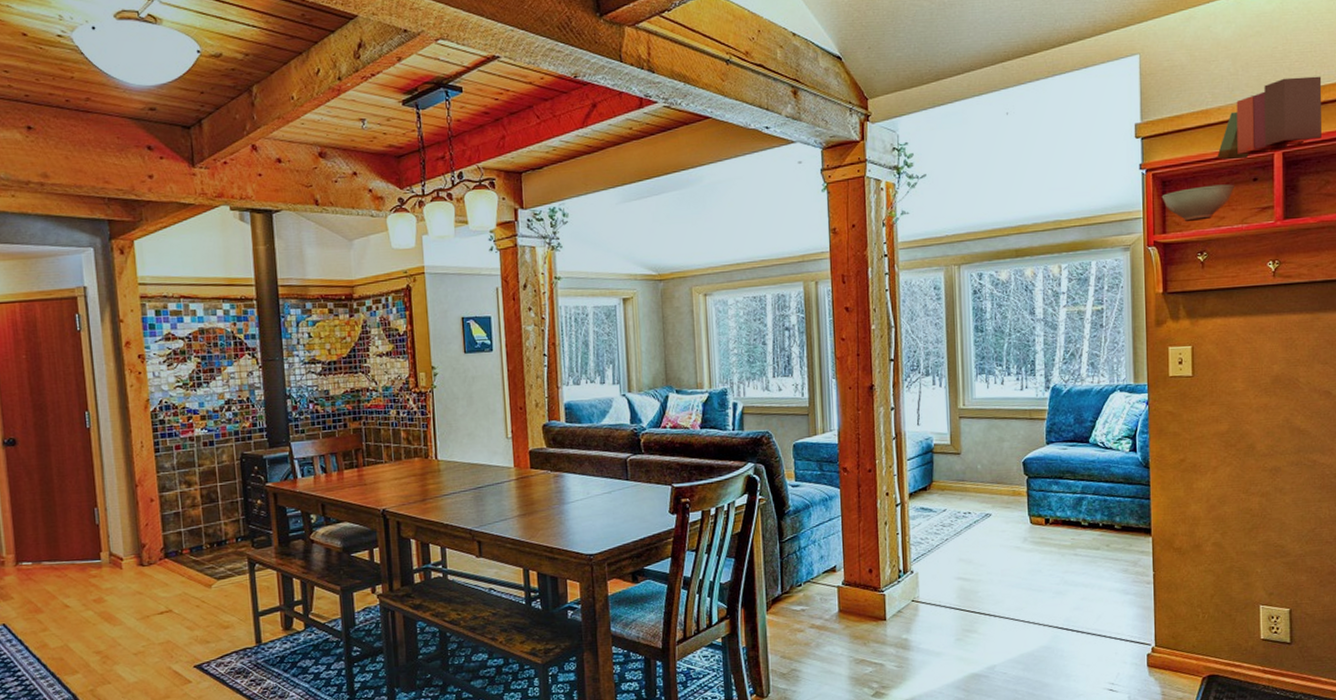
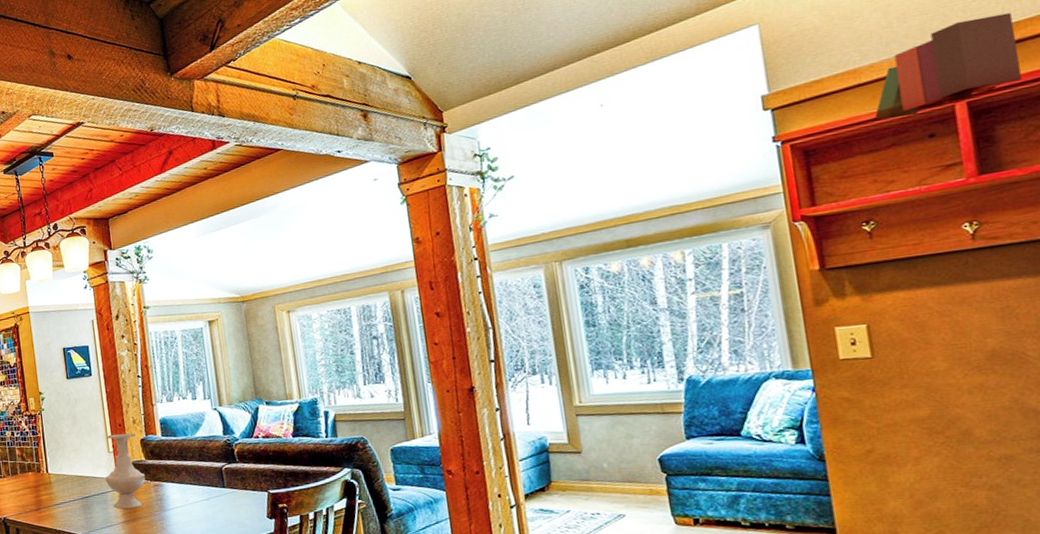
vase: none [502,417,546,502] -> present [106,433,146,509]
bowl: present [1161,184,1234,221] -> none [805,144,904,191]

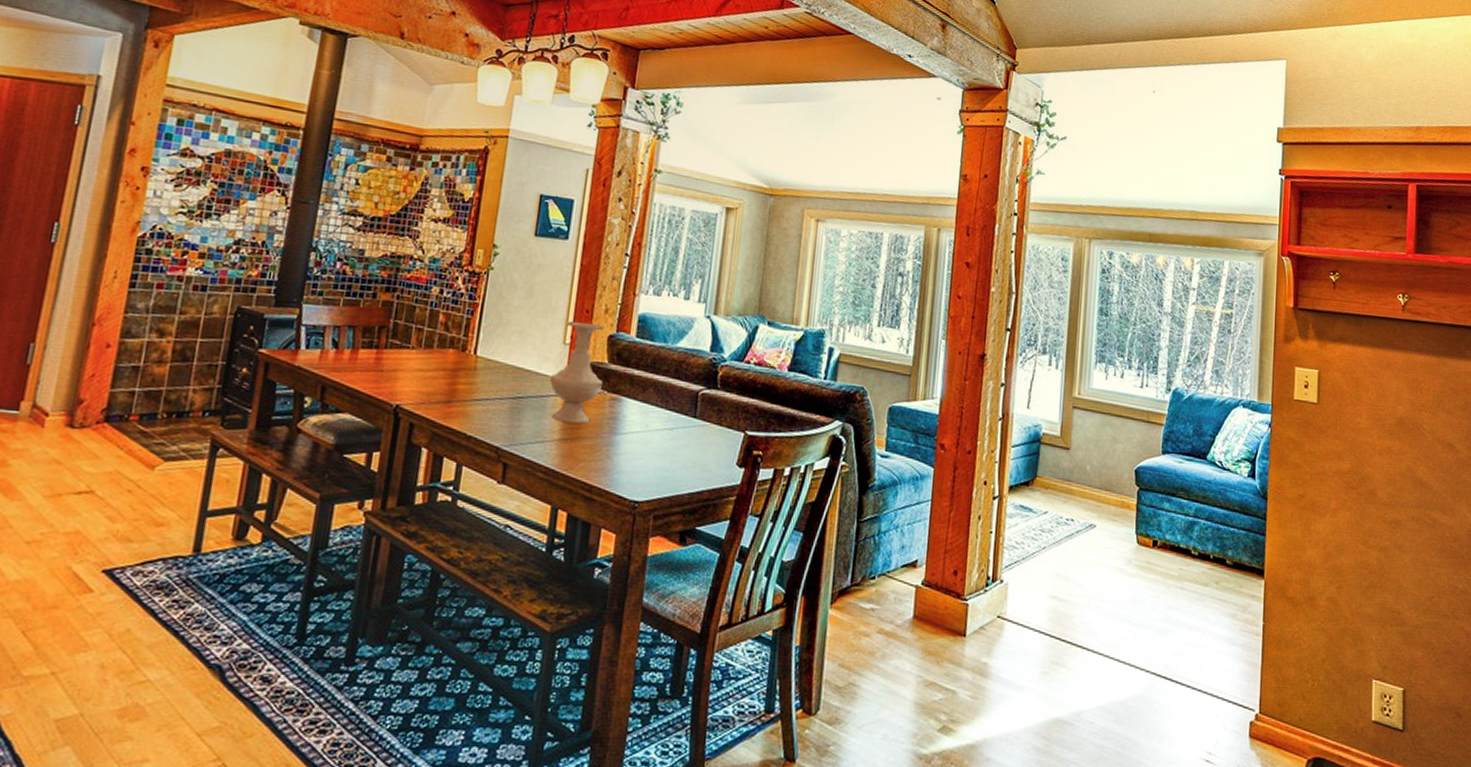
books: present [874,12,1022,119] -> none [1354,111,1456,185]

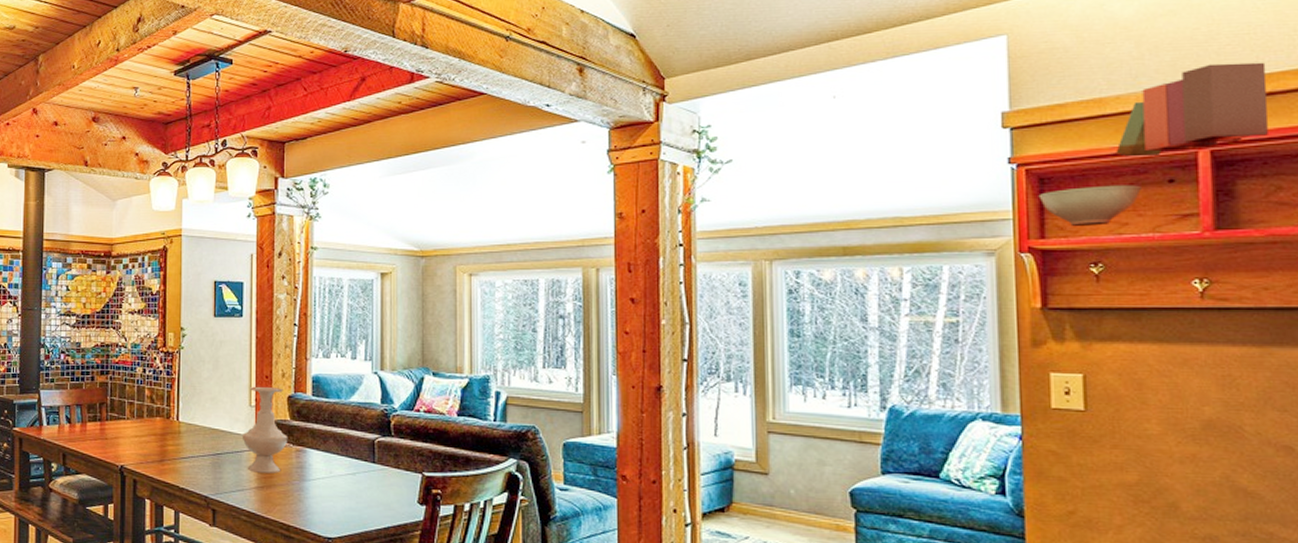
bowl: none [1298,203,1369,239] -> present [1038,185,1141,226]
books: none [1354,111,1456,185] -> present [1116,62,1269,157]

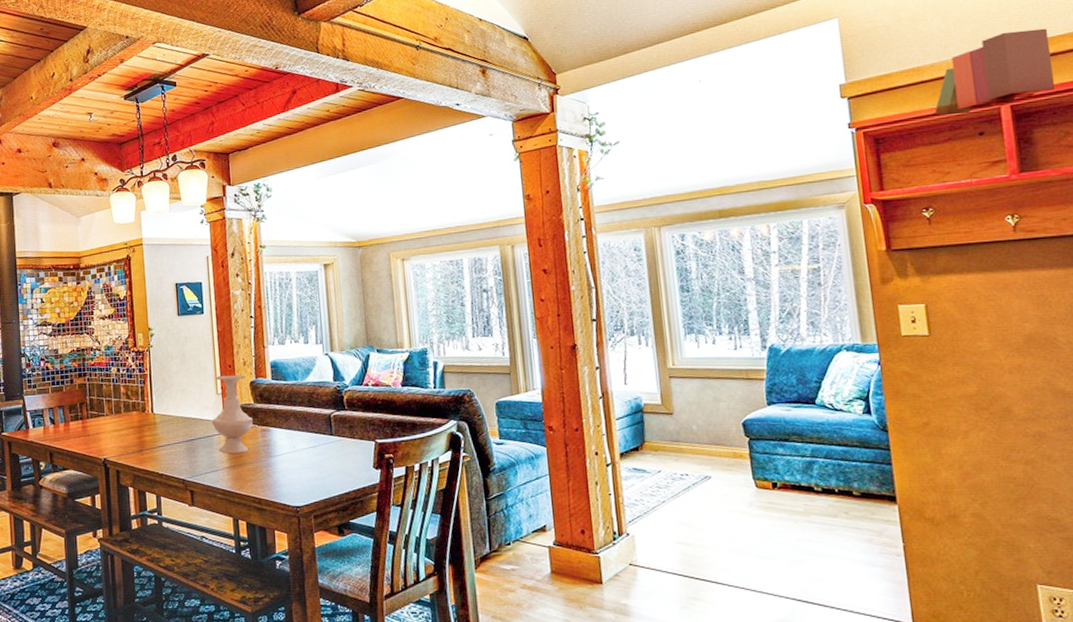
bowl: present [1038,185,1141,226] -> none [875,139,958,178]

